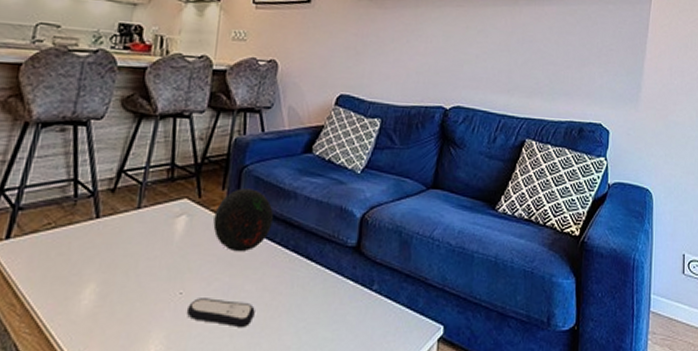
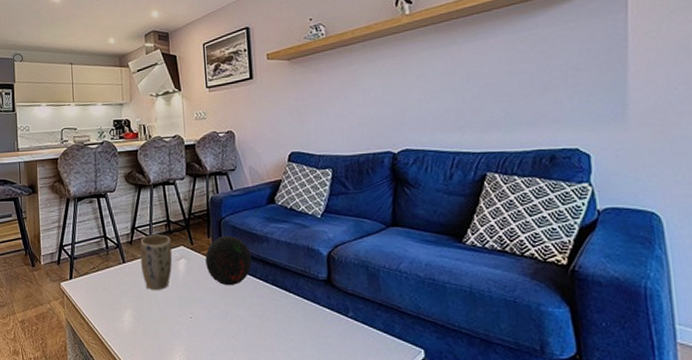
plant pot: none [121,181,173,256] -> present [140,234,173,290]
remote control: present [186,298,255,327] -> none [197,321,250,344]

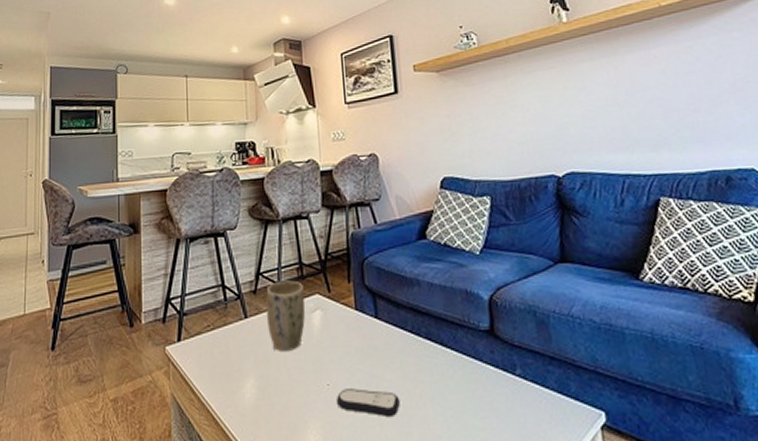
remote control: none [197,321,250,344] -> present [335,388,400,416]
decorative orb: present [205,236,252,286] -> none [345,279,401,343]

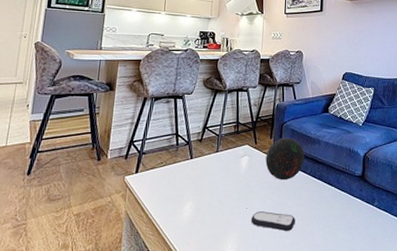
plant pot: present [266,280,306,351] -> none [207,134,238,184]
decorative orb: none [345,279,401,343] -> present [265,137,304,180]

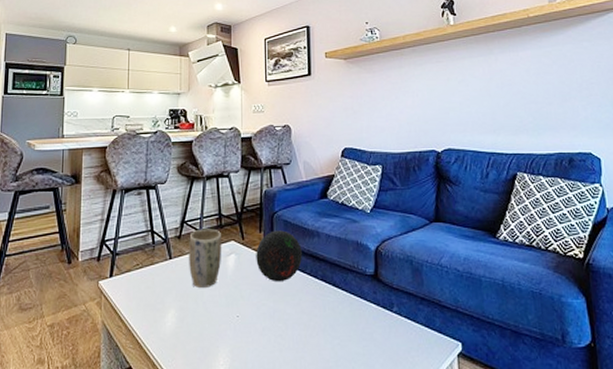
plant pot: none [207,134,238,184] -> present [189,228,222,287]
remote control: present [250,211,296,231] -> none [243,320,297,343]

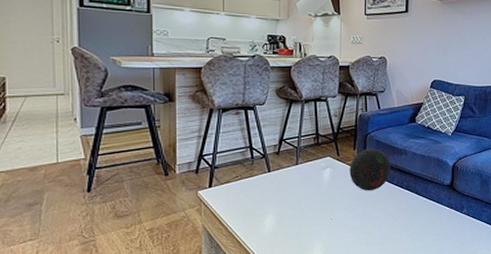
plant pot: present [189,228,222,287] -> none [287,146,319,196]

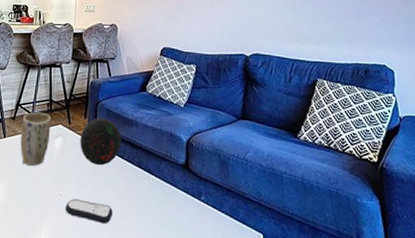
plant pot: none [287,146,319,196] -> present [20,112,51,166]
remote control: none [336,221,383,239] -> present [65,199,113,223]

